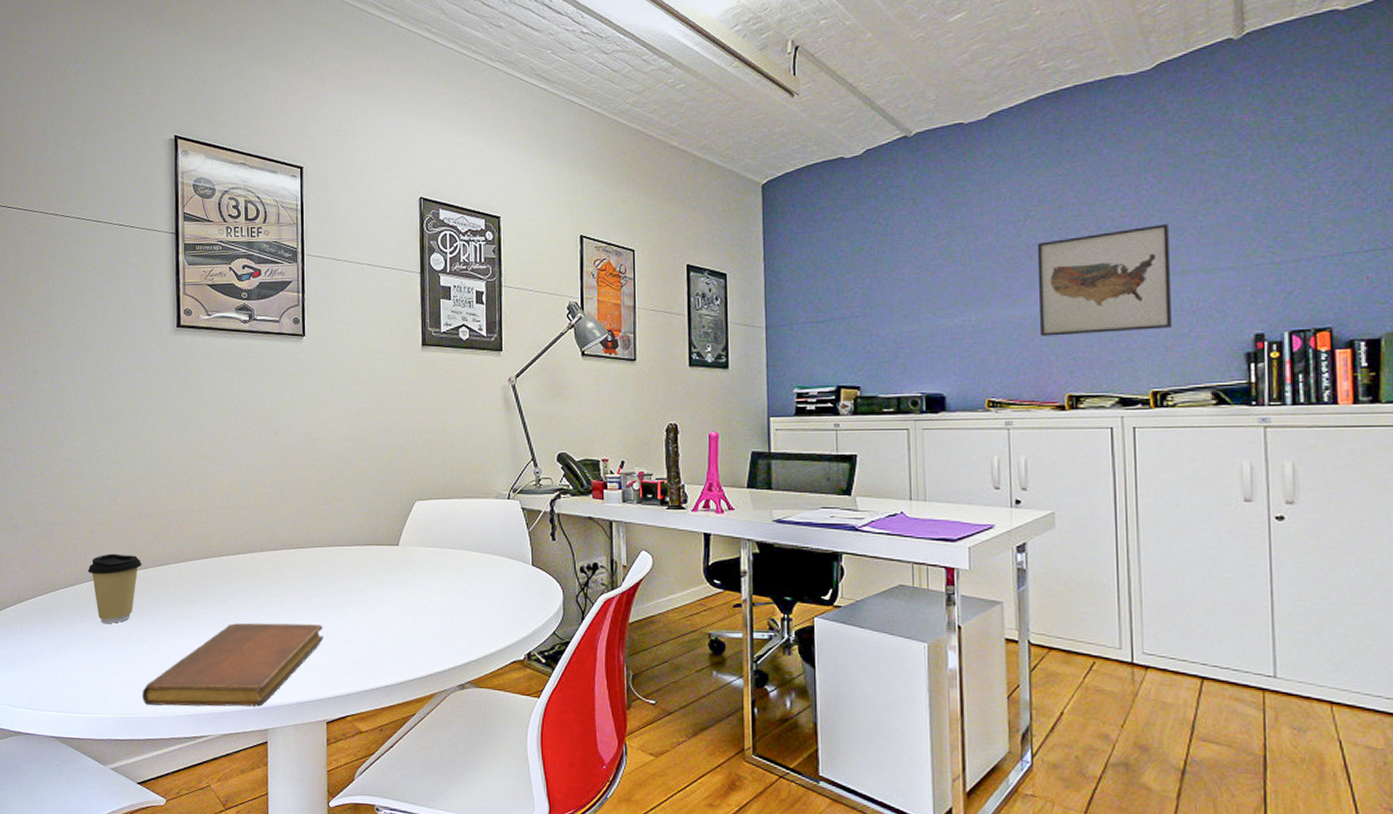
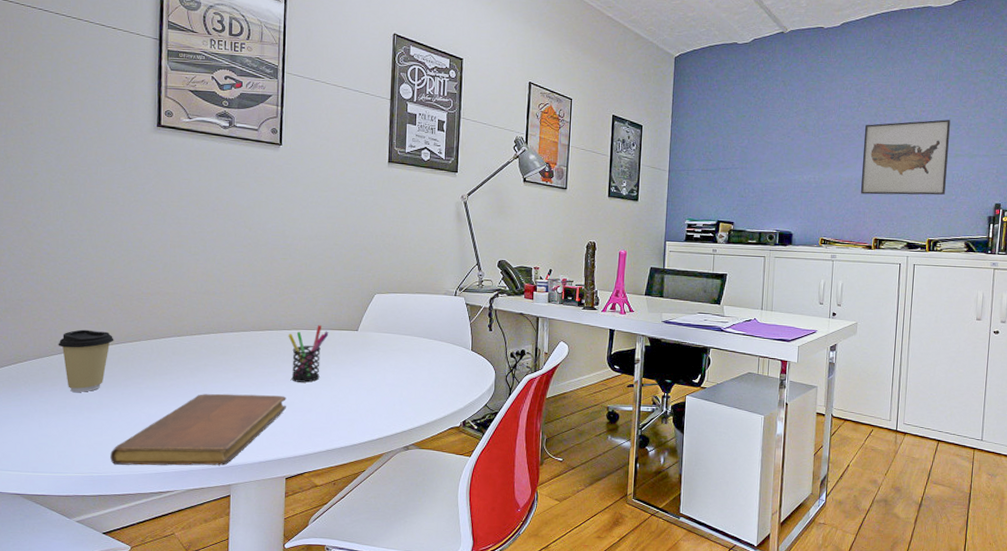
pen holder: none [321,540,366,608] -> present [288,325,329,383]

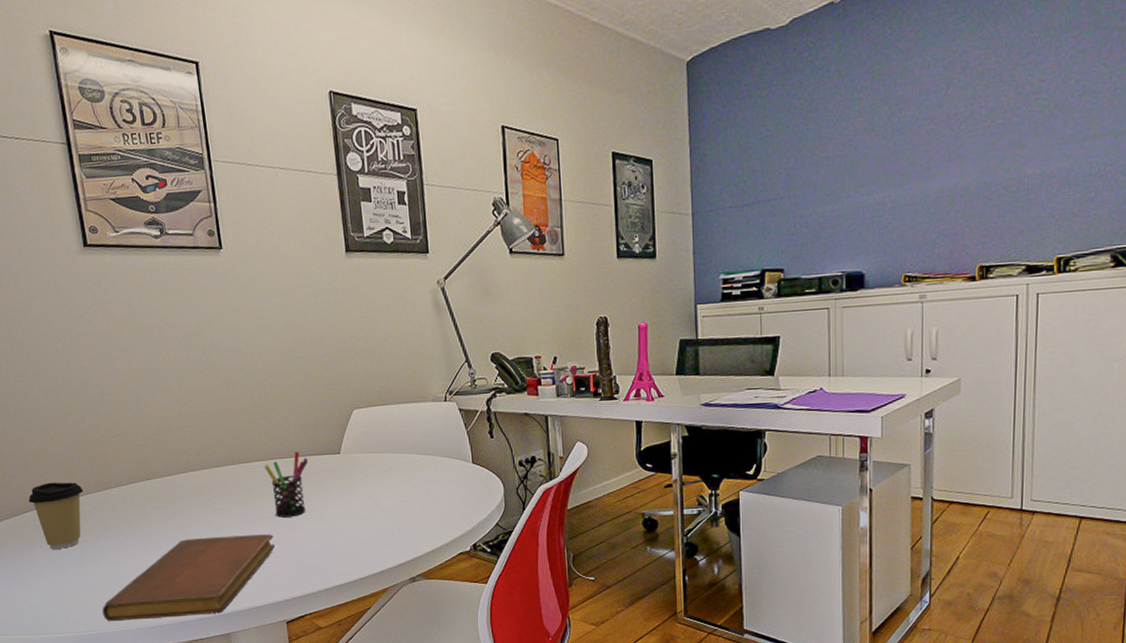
wall art: present [861,119,950,196] -> none [956,87,1084,209]

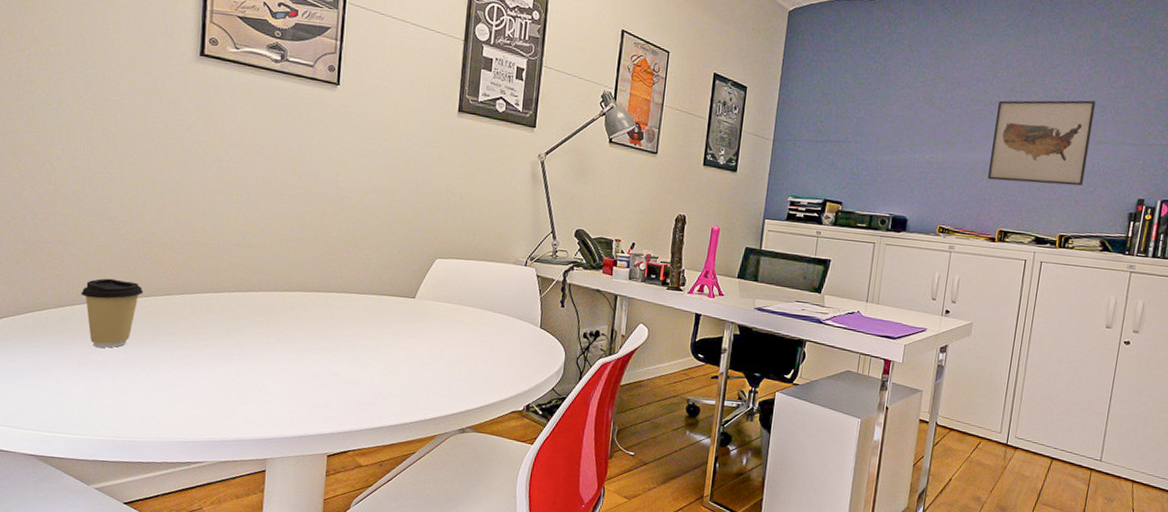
notebook: present [102,534,275,621] -> none [135,357,332,438]
pen holder: present [264,451,308,518] -> none [337,289,383,352]
wall art: none [956,87,1084,209] -> present [988,100,1096,186]

